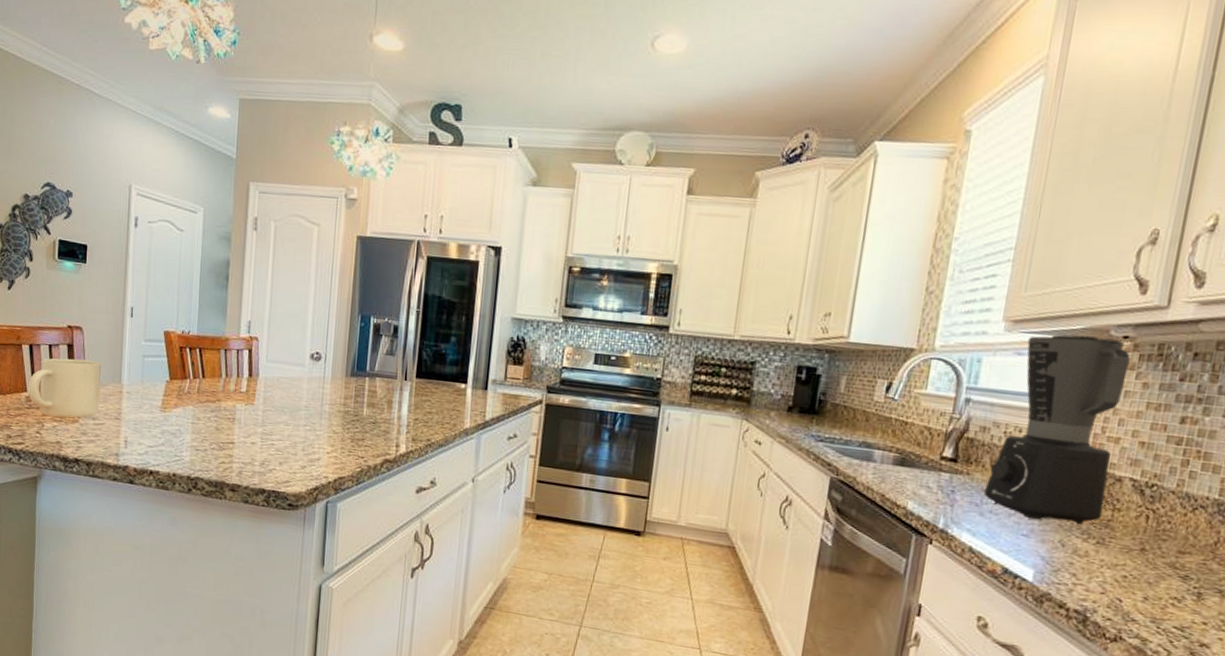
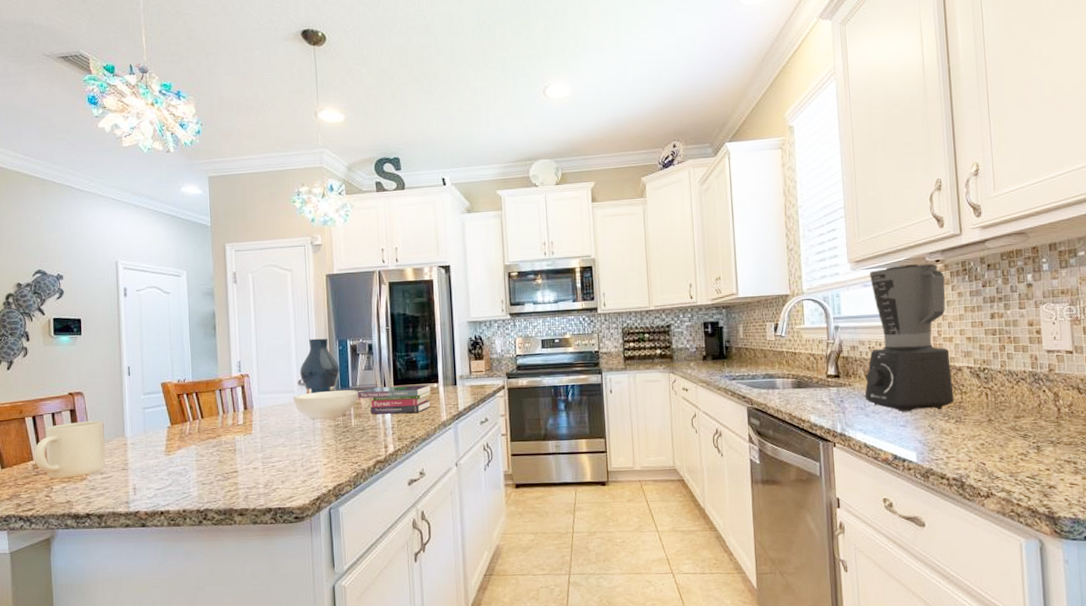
bowl: none [302,369,375,403] -> present [292,389,358,420]
vase: none [313,308,358,374] -> present [299,338,340,395]
books: none [373,376,458,414] -> present [357,384,431,415]

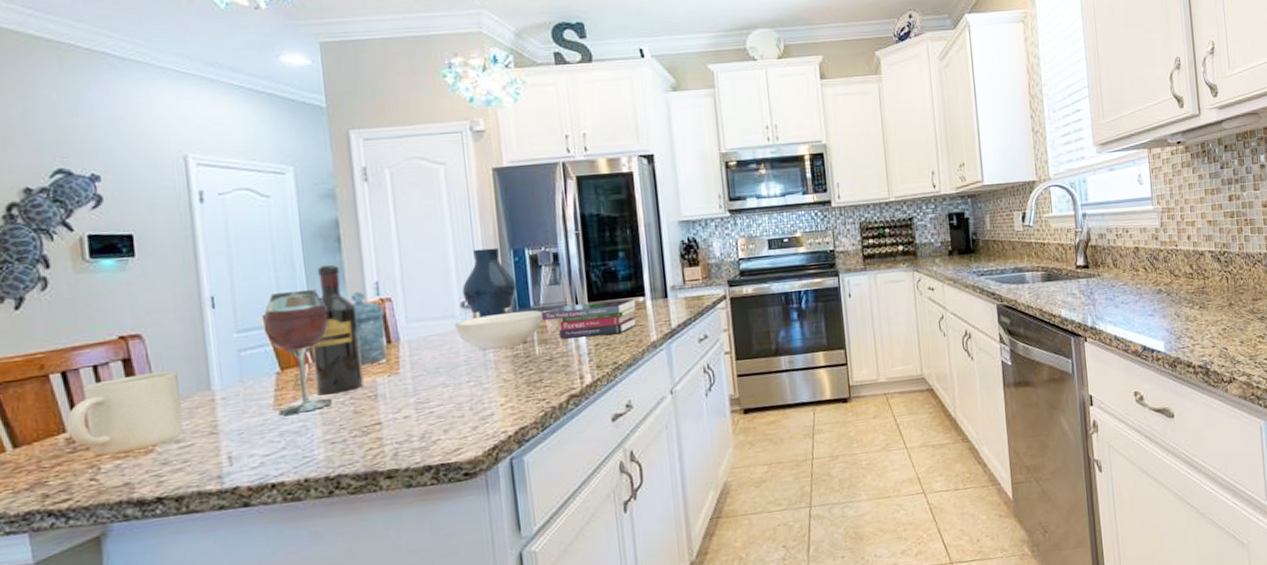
wineglass: none [161,365,205,460] -> present [263,290,332,415]
wine bottle: none [193,346,227,446] -> present [313,264,364,395]
canister: none [221,368,244,425] -> present [351,291,388,365]
blender: present [864,263,954,411] -> none [1113,145,1198,300]

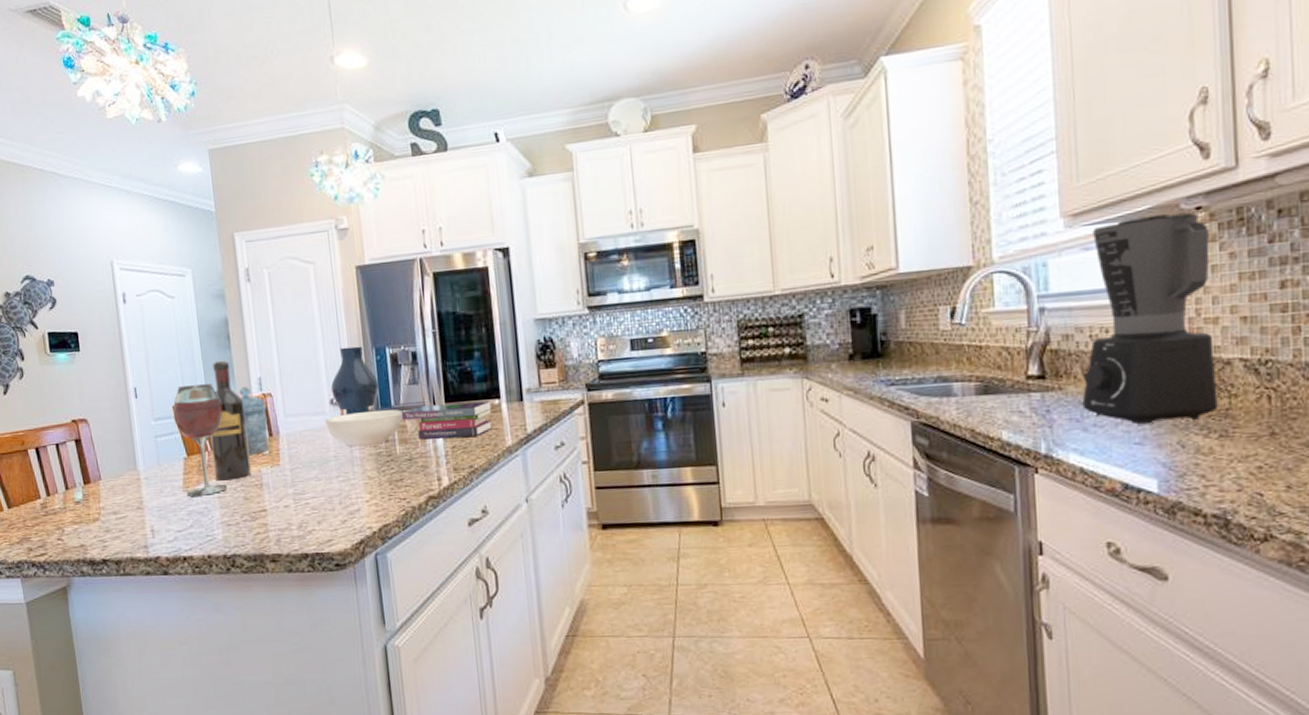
mug: present [66,370,184,457] -> none [40,451,119,521]
blender: none [1113,145,1198,300] -> present [1082,212,1218,424]

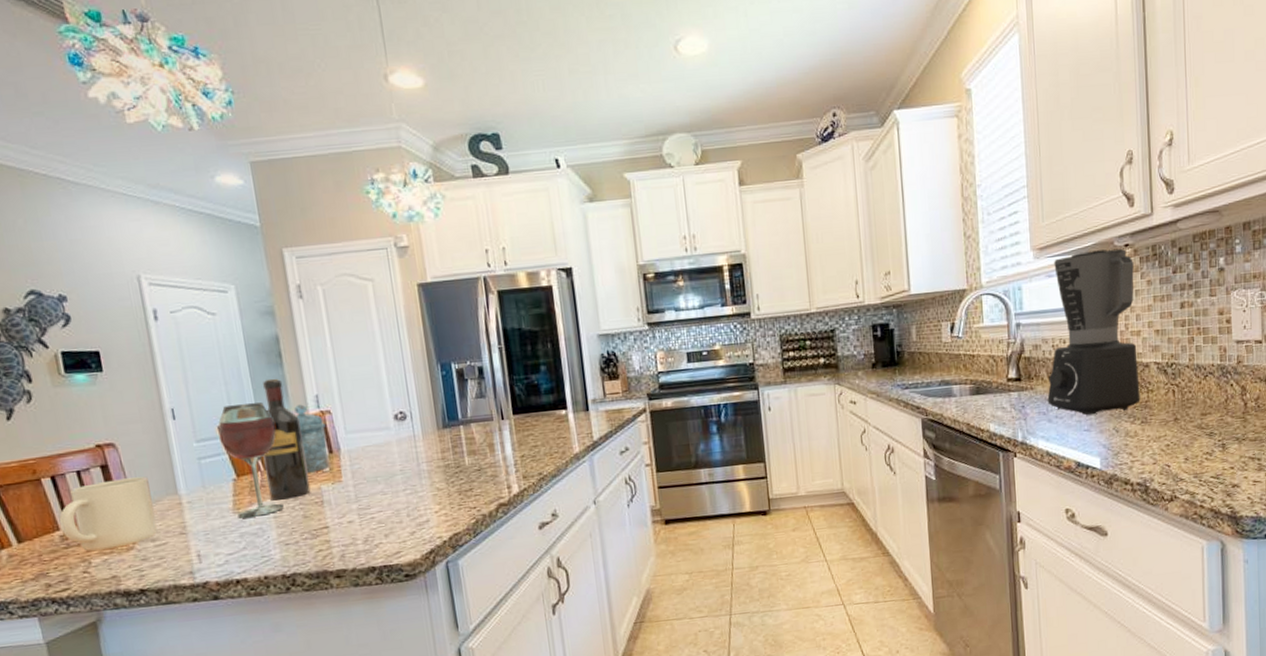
mug: none [40,451,119,521] -> present [59,476,158,552]
bowl: present [324,409,403,447] -> none [389,422,470,461]
vase: present [330,346,379,417] -> none [394,362,445,432]
books: present [401,401,492,440] -> none [468,411,560,451]

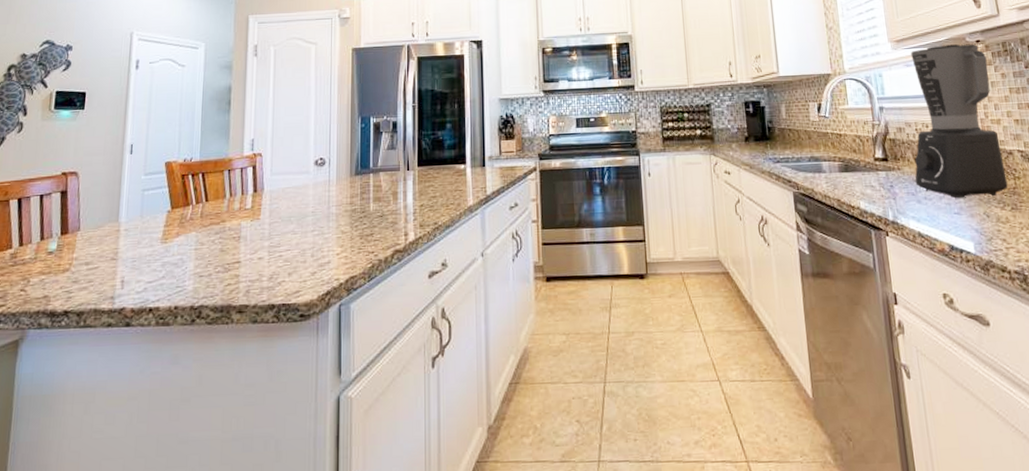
mug: present [59,476,158,552] -> none [13,203,97,271]
wineglass: present [217,402,284,518] -> none [164,143,213,248]
wine bottle: present [262,378,311,501] -> none [195,122,234,233]
canister: present [294,404,331,473] -> none [231,146,255,209]

